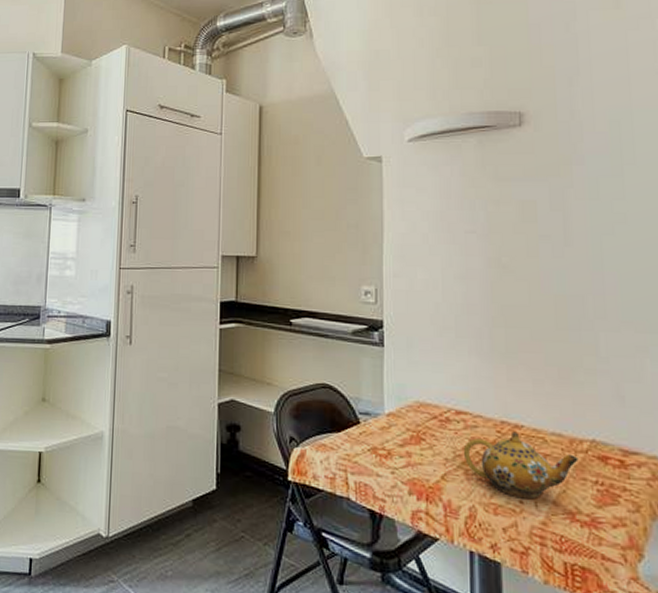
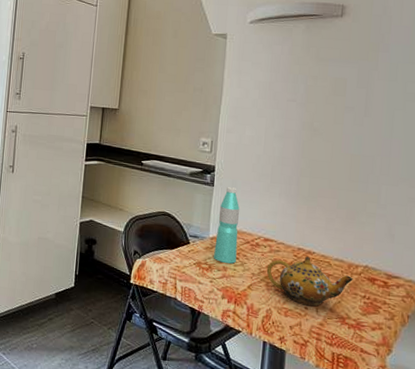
water bottle: none [393,346,422,447] -> present [214,187,239,264]

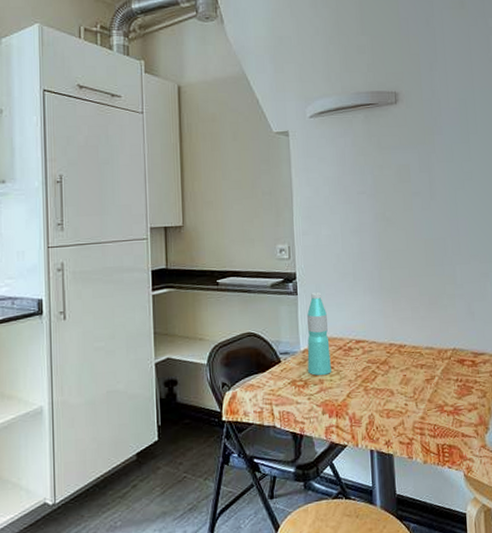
teapot: present [266,256,353,307] -> none [362,350,445,402]

